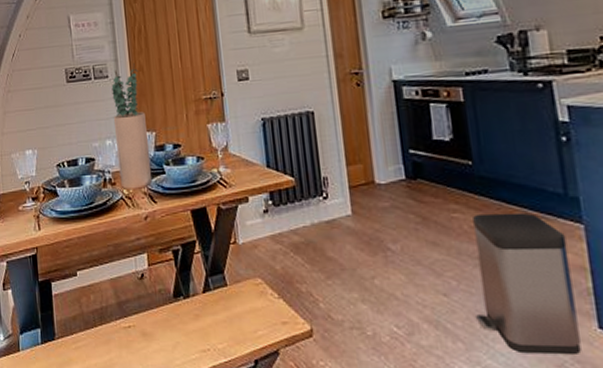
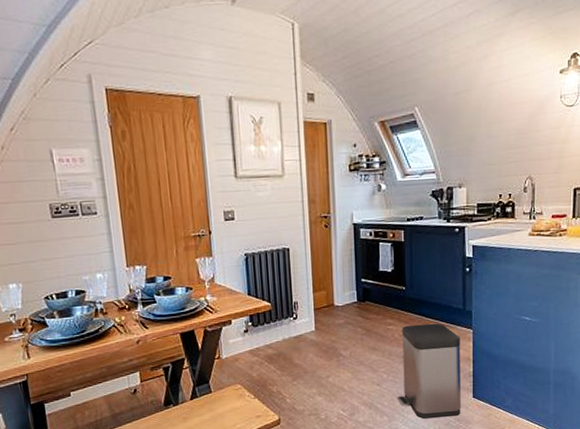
vase: present [111,62,153,191] -> none [101,200,144,319]

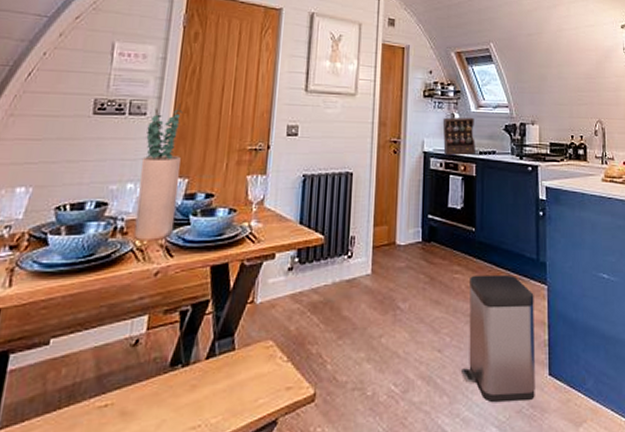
vase: none [101,200,144,319] -> present [133,103,183,242]
spice rack: none [369,186,403,225] -> present [442,117,475,155]

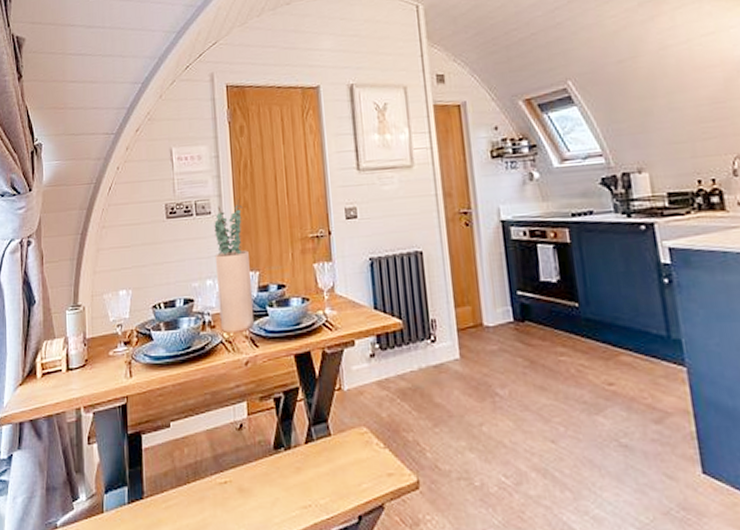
spice rack: present [442,117,475,155] -> none [519,173,566,222]
pedal bin: present [460,274,535,403] -> none [579,355,687,502]

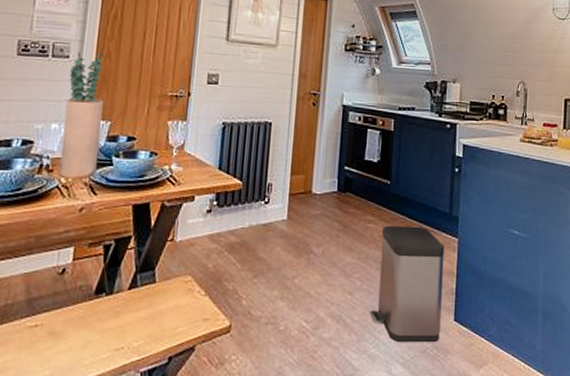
pedal bin: none [579,355,687,502] -> present [369,225,445,343]

